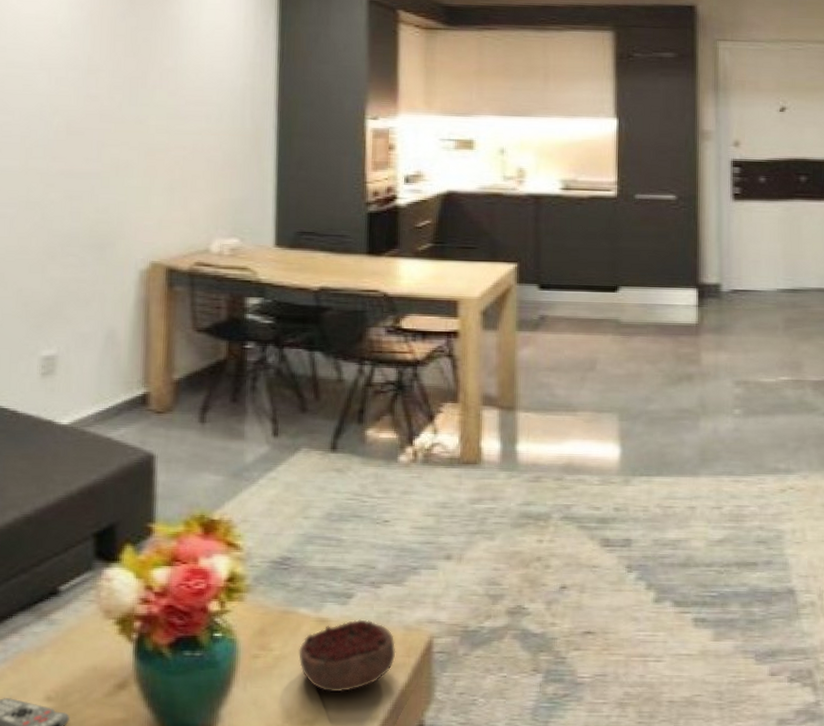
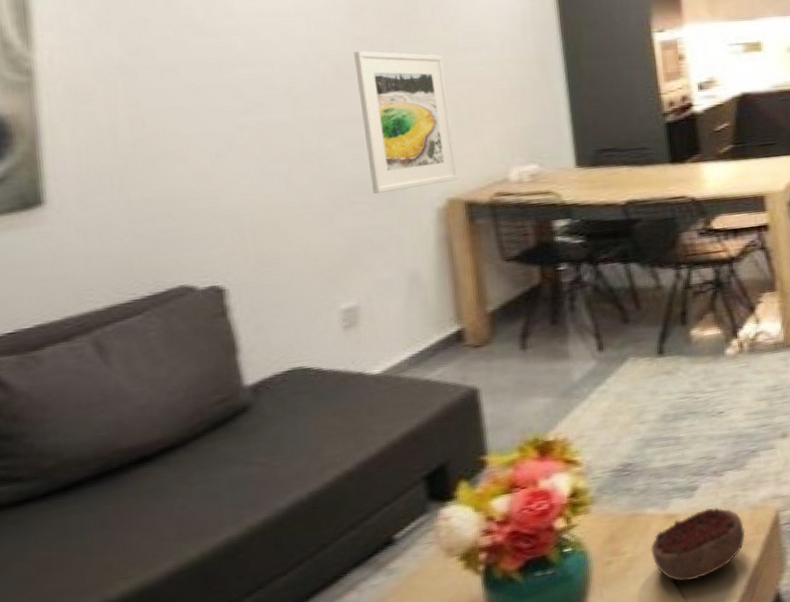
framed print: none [84,108,164,248] -> present [354,50,459,193]

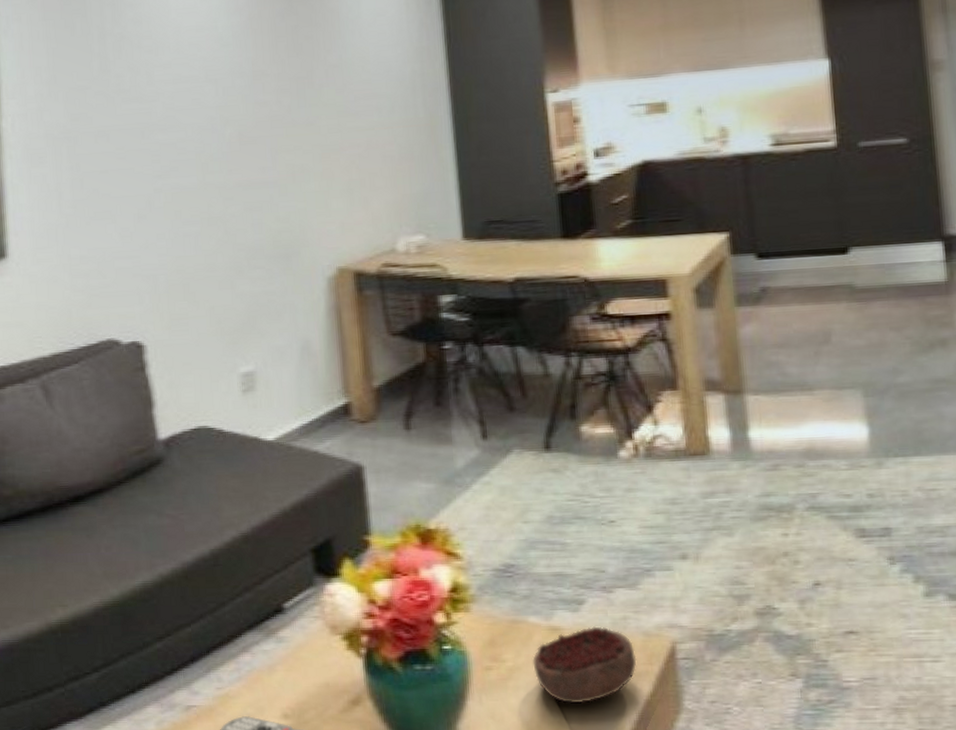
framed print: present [354,50,459,193] -> none [255,115,348,259]

